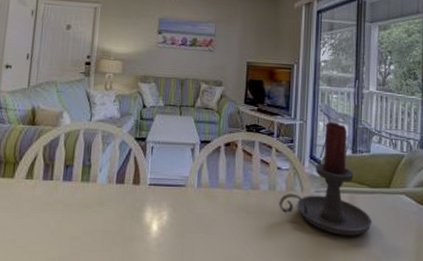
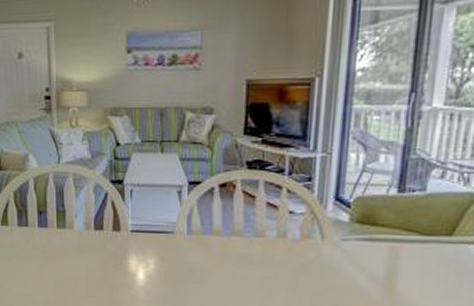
candle holder: present [279,122,372,236] -> none [290,153,422,293]

